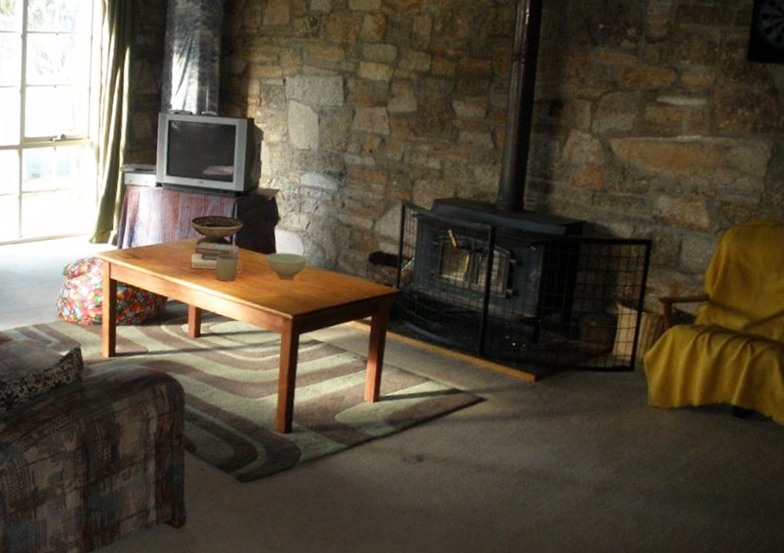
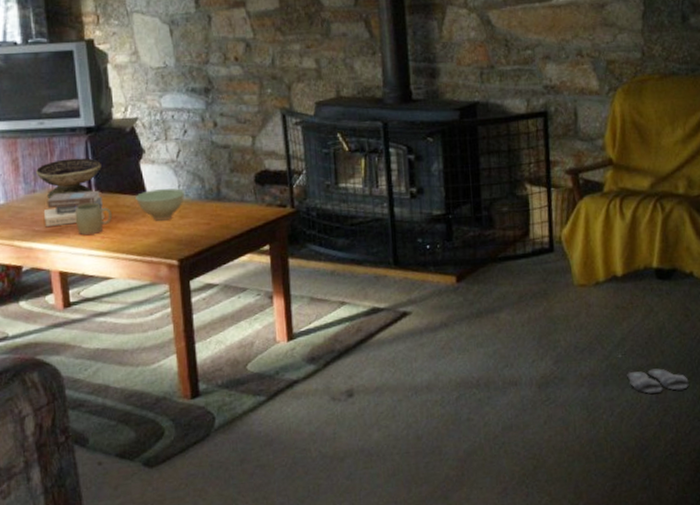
slippers: none [685,496,748,525] -> present [627,368,689,395]

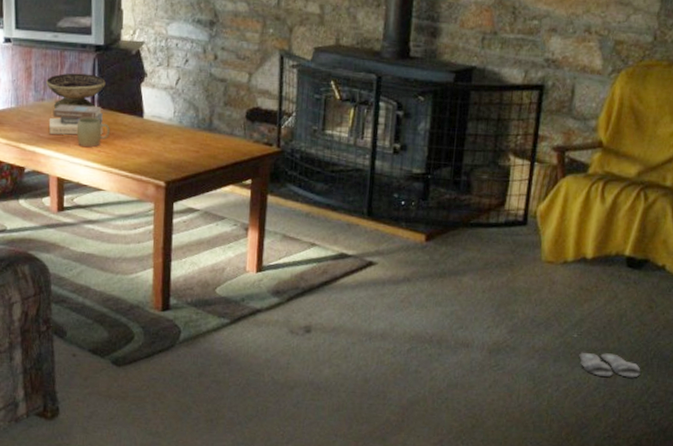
bowl: present [136,188,185,221] -> none [133,113,180,143]

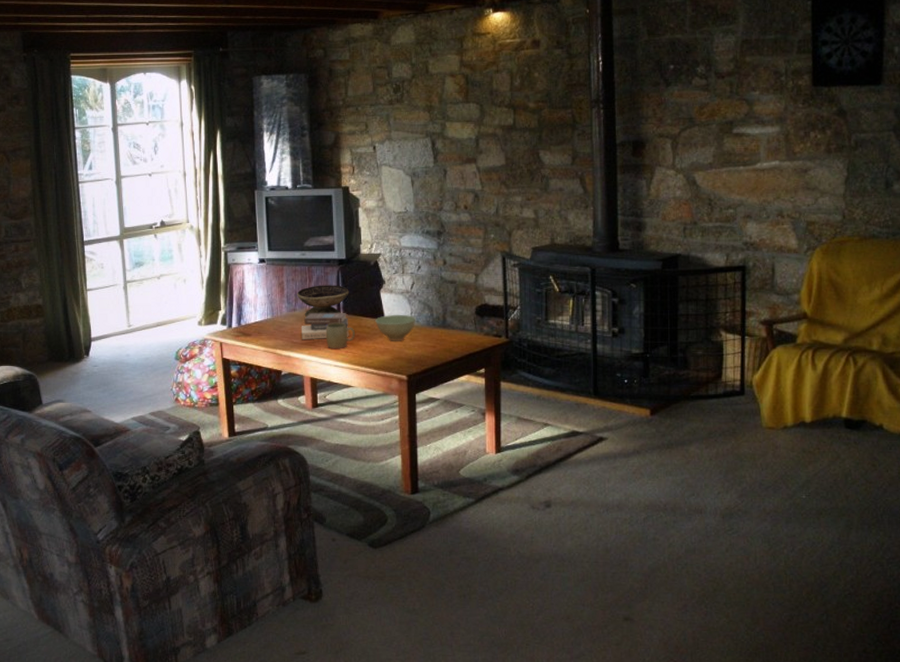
bowl: none [133,113,180,143] -> present [375,315,416,341]
slippers: present [579,352,641,378] -> none [810,512,873,536]

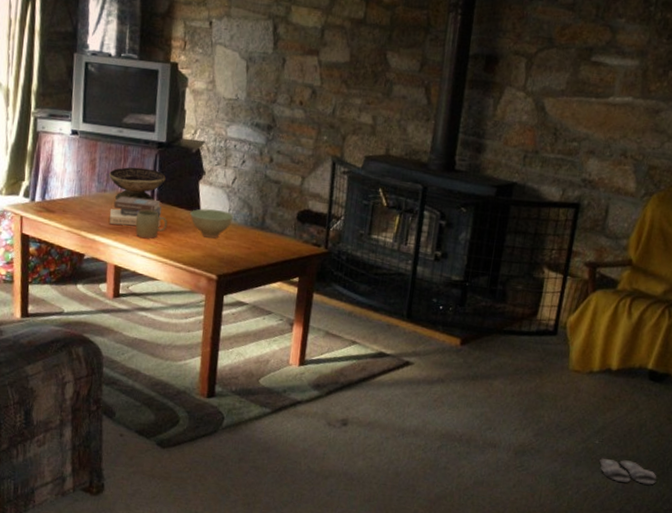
slippers: none [810,512,873,536] -> present [599,458,657,485]

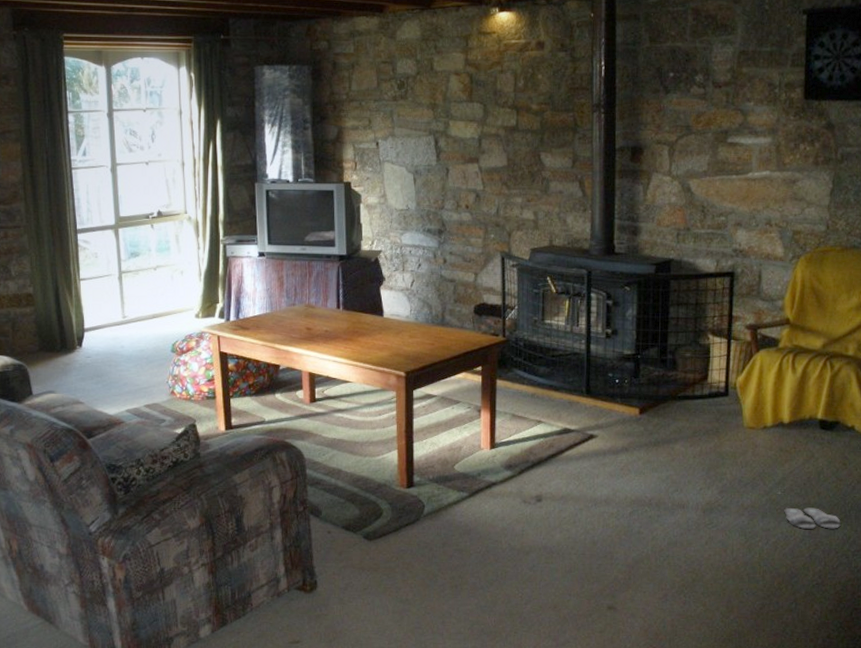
decorative bowl: present [109,167,166,201] -> none [297,280,349,312]
books: present [109,196,162,227] -> none [300,308,349,335]
mug: present [135,209,167,239] -> none [324,318,354,345]
bowl: present [190,208,234,238] -> none [375,312,416,338]

